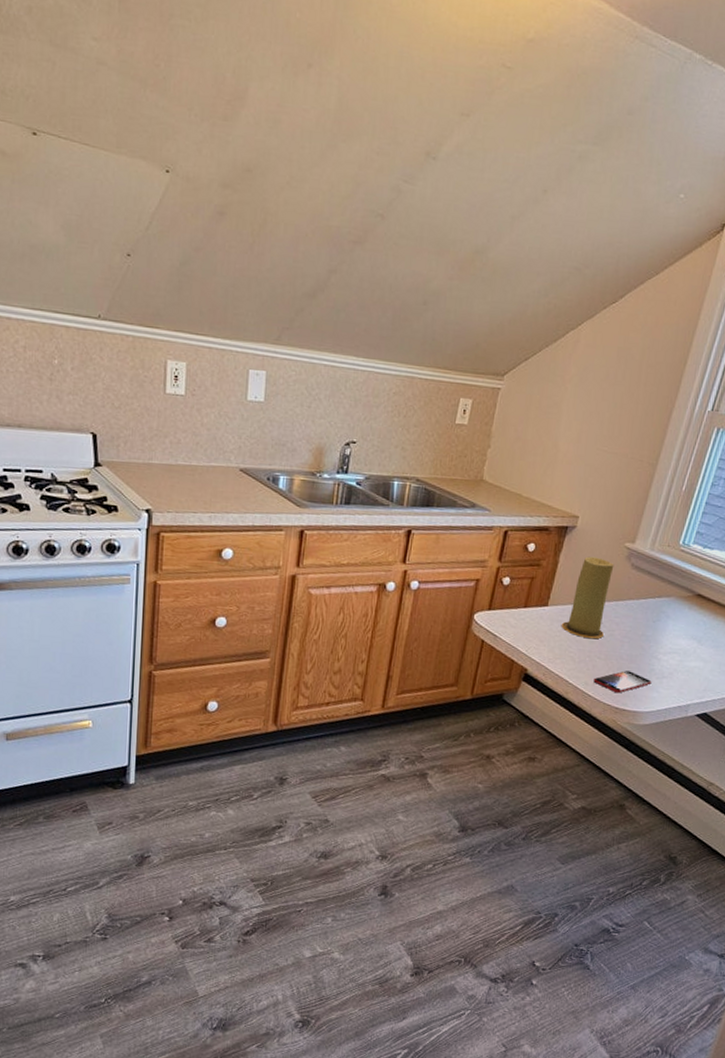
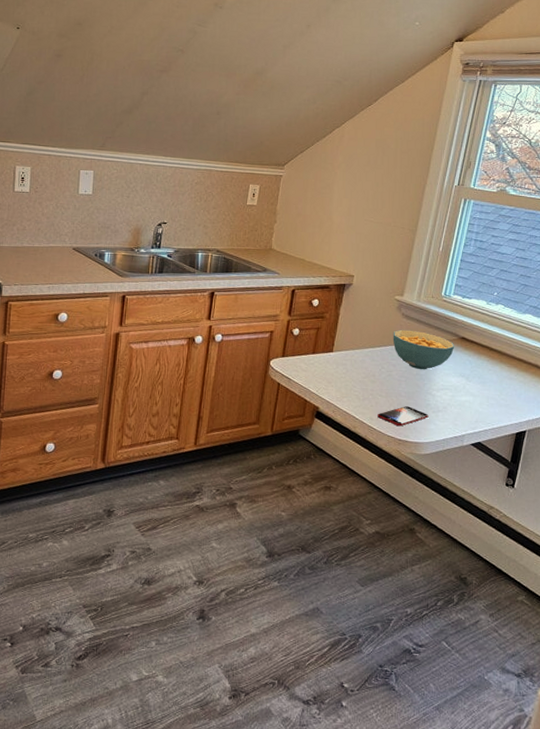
candle: present [561,556,615,639] -> none [345,308,387,379]
cereal bowl: none [618,582,689,631] -> present [392,329,455,370]

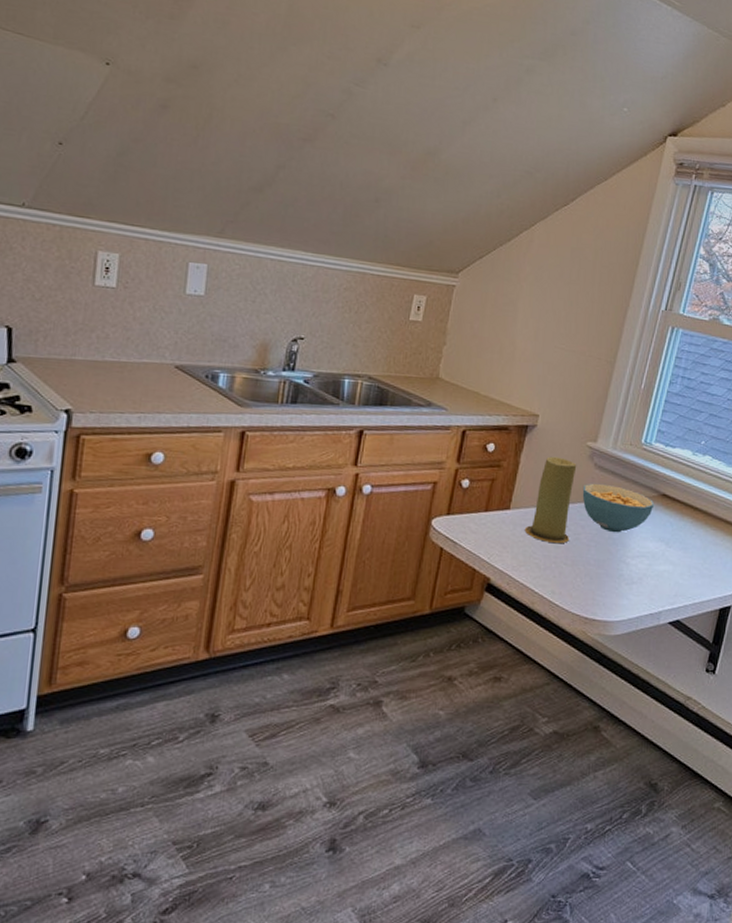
candle: none [345,308,387,379] -> present [524,456,577,544]
smartphone: present [377,406,429,427] -> none [560,577,621,602]

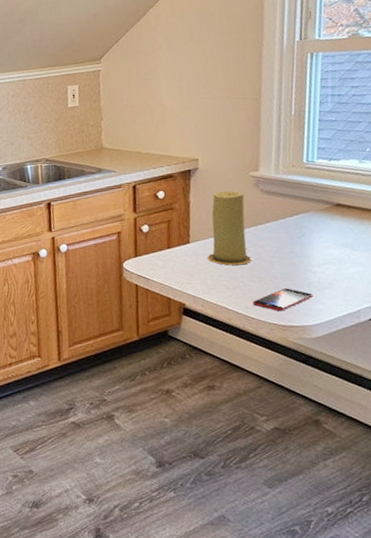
smartphone: none [560,577,621,602] -> present [253,288,314,312]
cereal bowl: present [582,483,655,533] -> none [254,205,330,247]

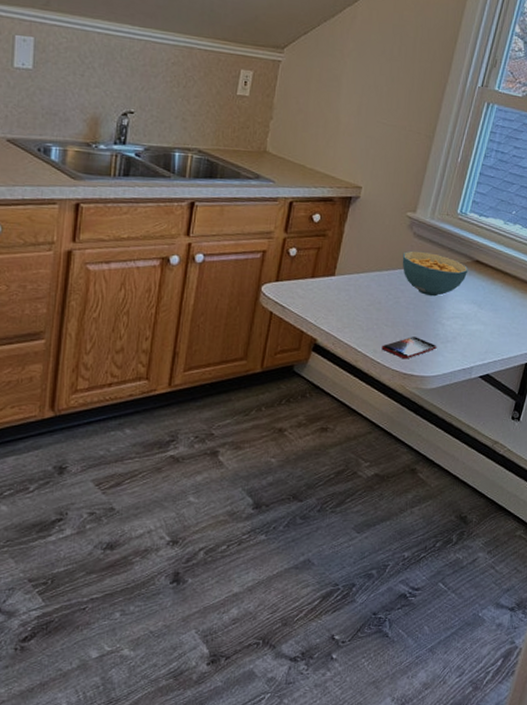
candle: present [207,190,251,266] -> none [348,226,398,307]
cereal bowl: none [254,205,330,247] -> present [402,250,469,297]

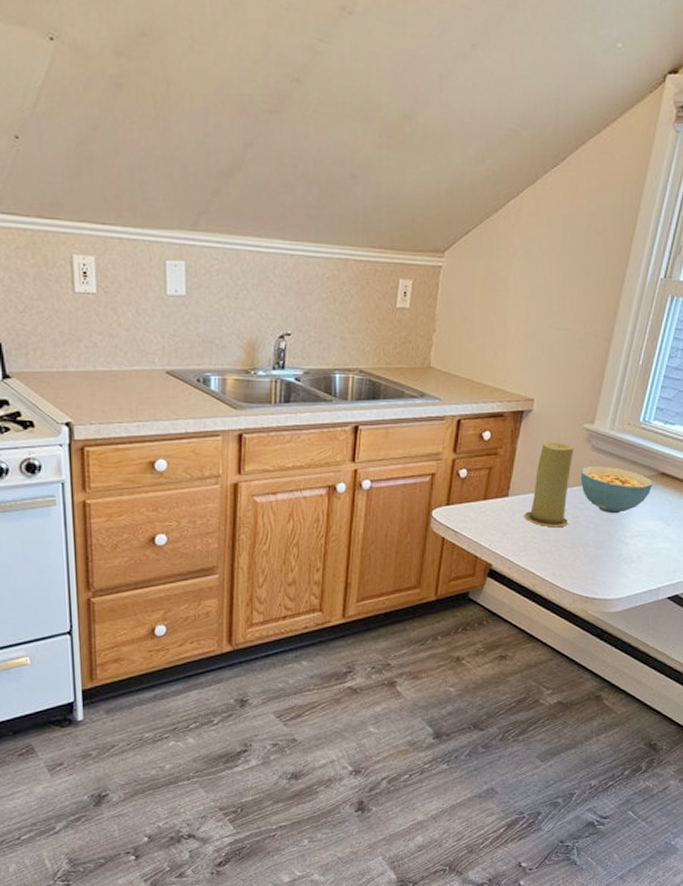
candle: none [348,226,398,307] -> present [523,441,574,528]
smartphone: present [382,337,437,359] -> none [561,558,621,582]

